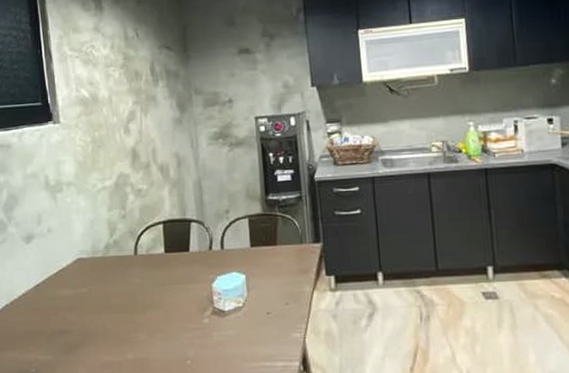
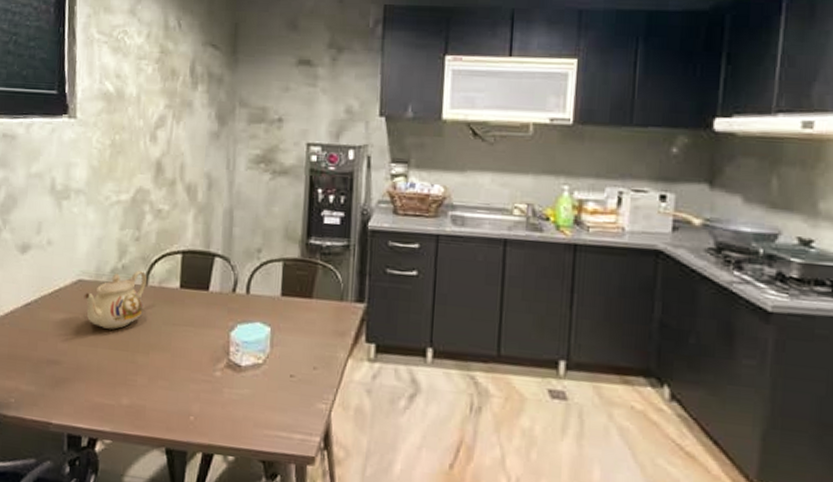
teapot: none [84,243,136,297] -> present [83,270,147,329]

